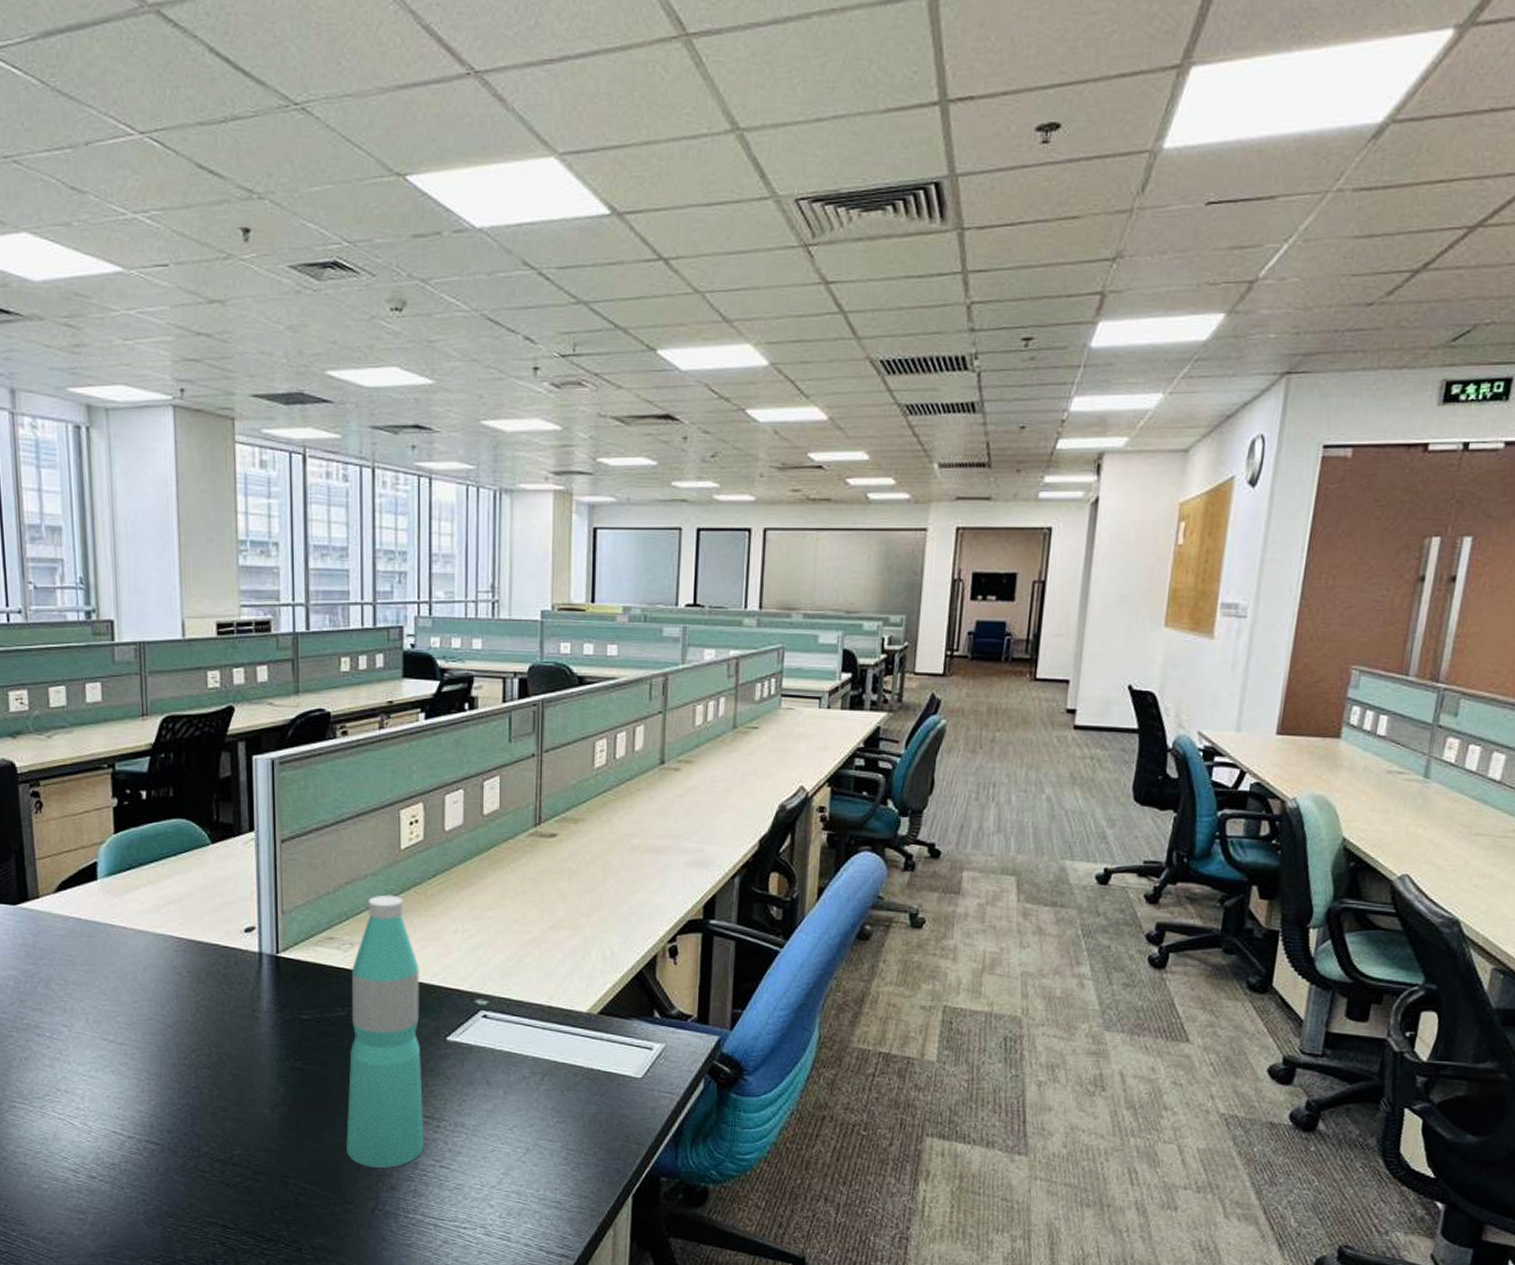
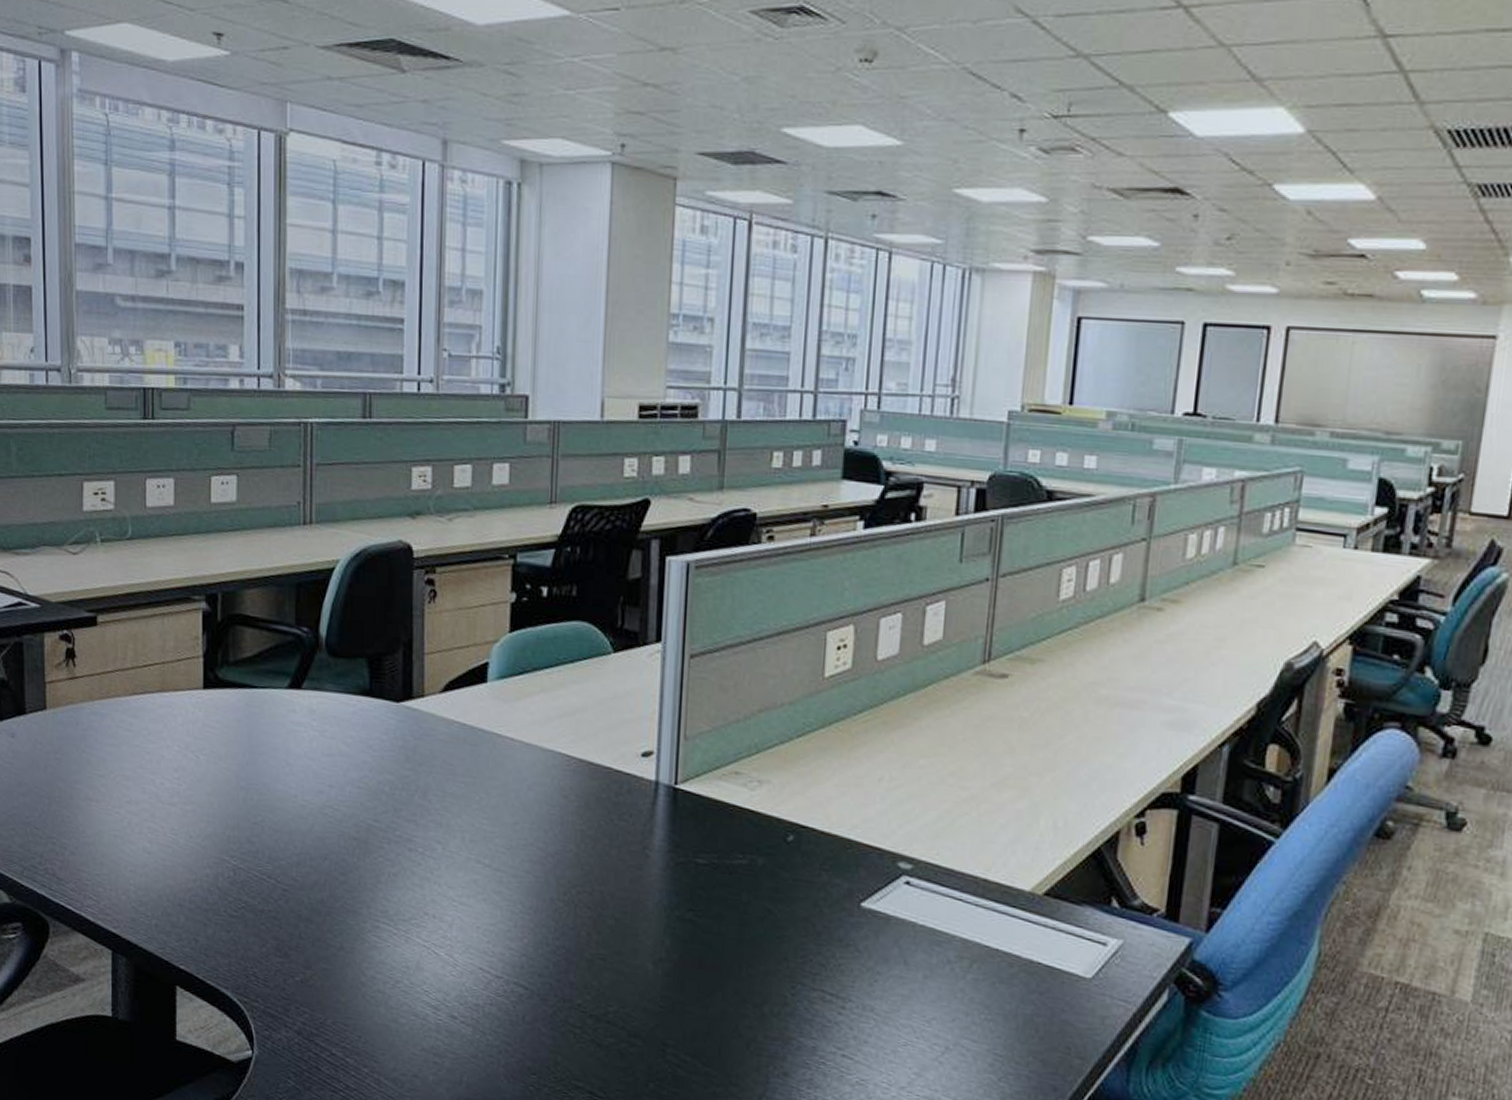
water bottle: present [346,894,424,1168] -> none [735,728,836,1050]

